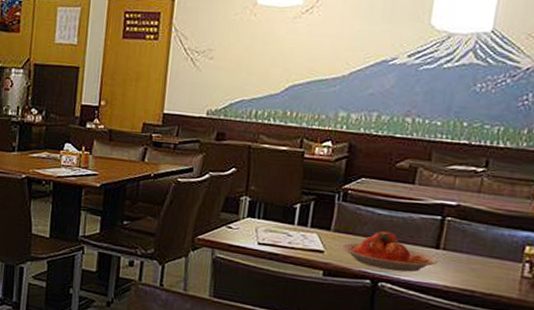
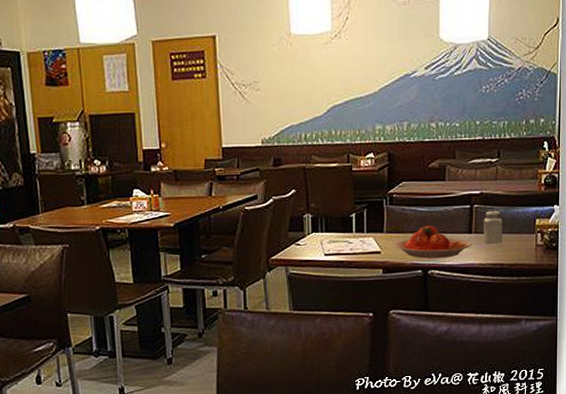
salt shaker: none [452,226,482,267] -> present [483,210,503,244]

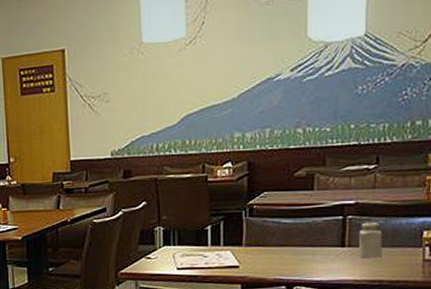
plate: present [394,225,472,259] -> none [254,238,345,274]

